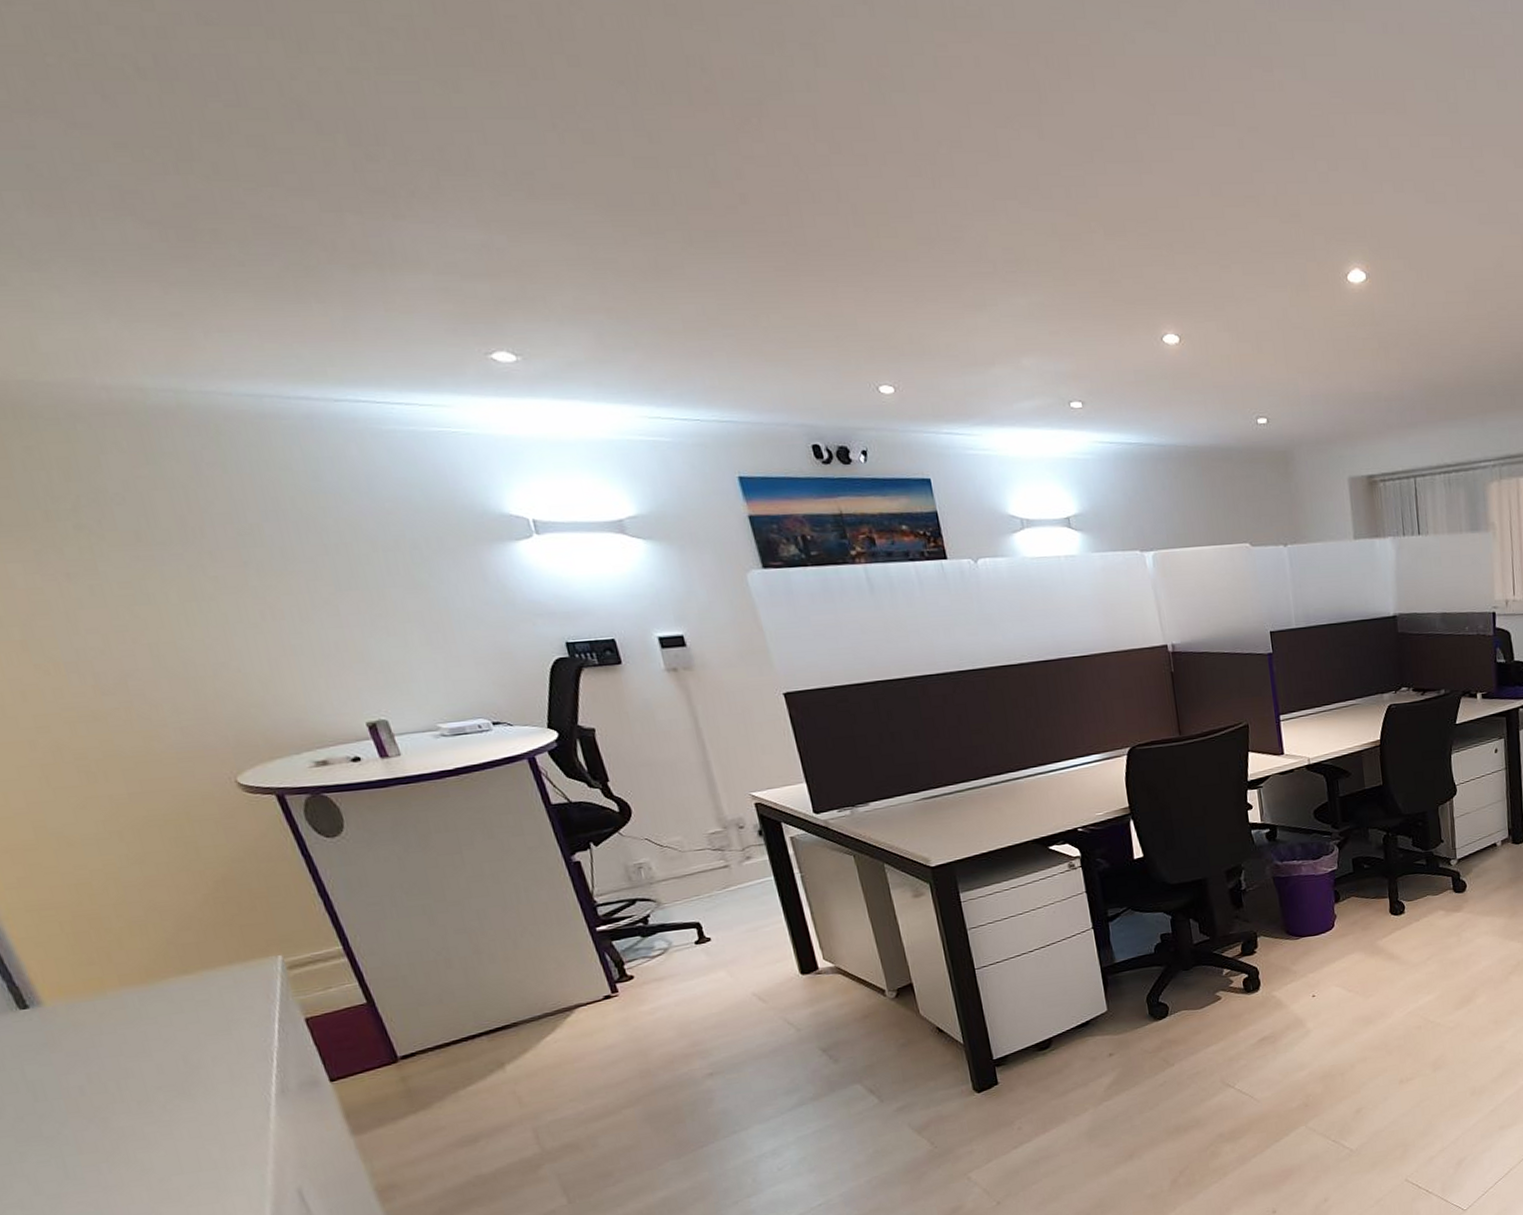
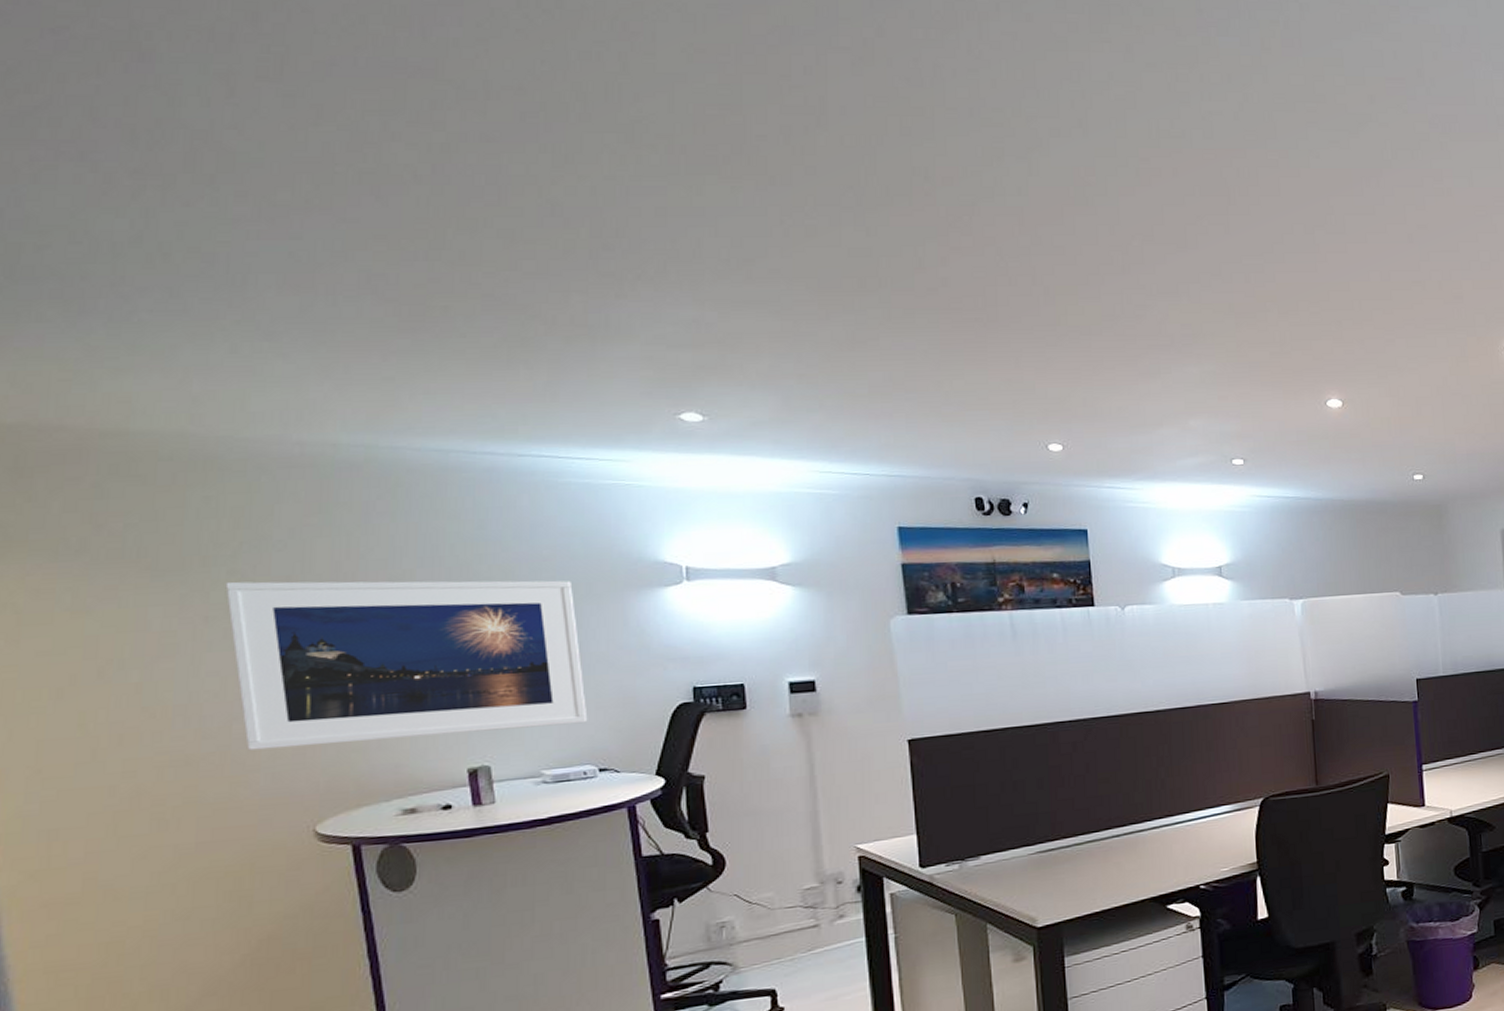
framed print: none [76,534,471,706] -> present [225,580,588,751]

